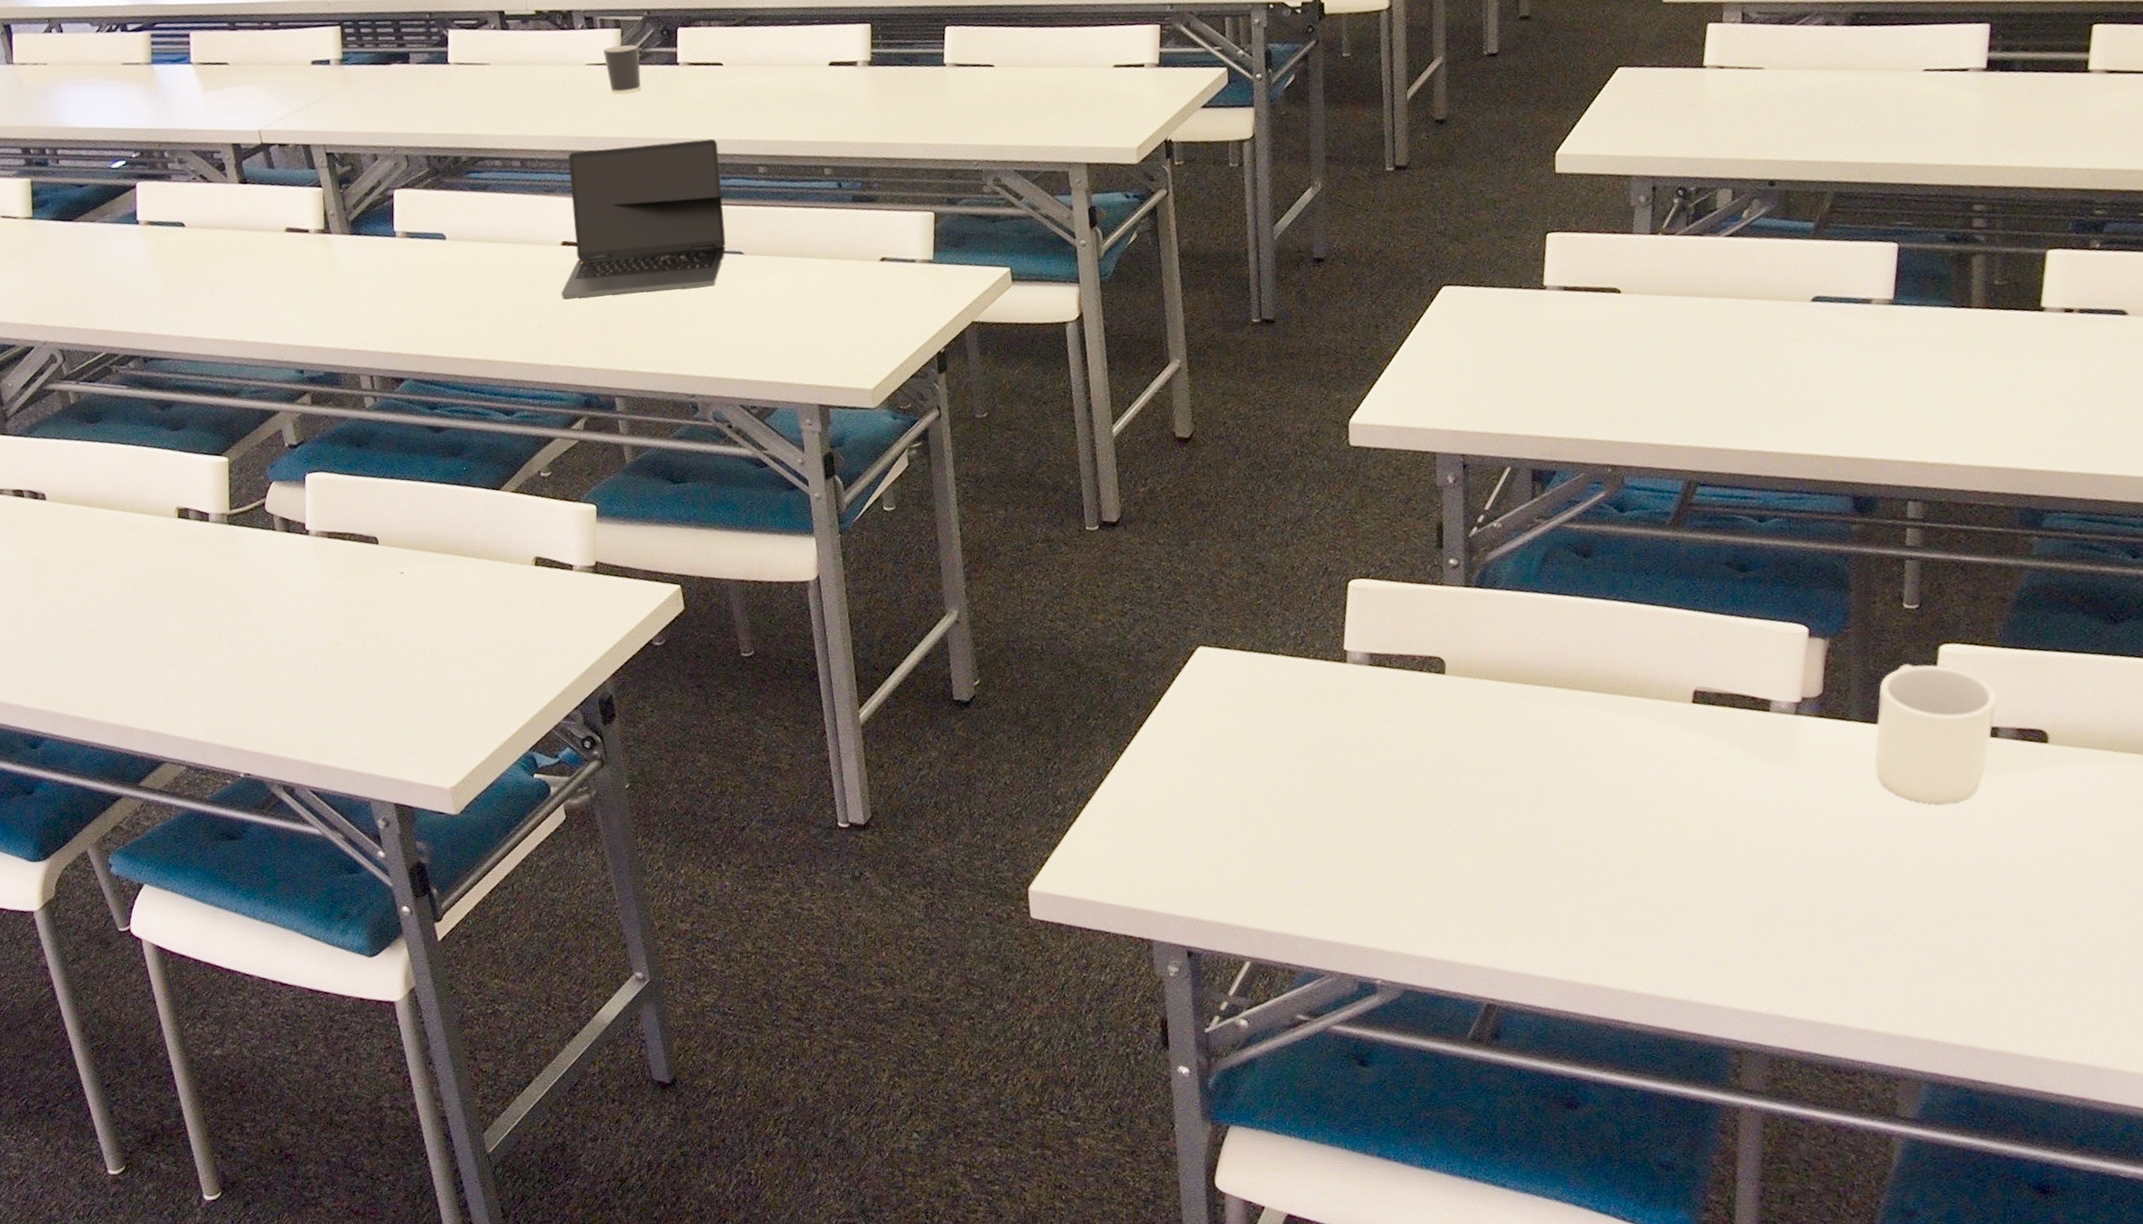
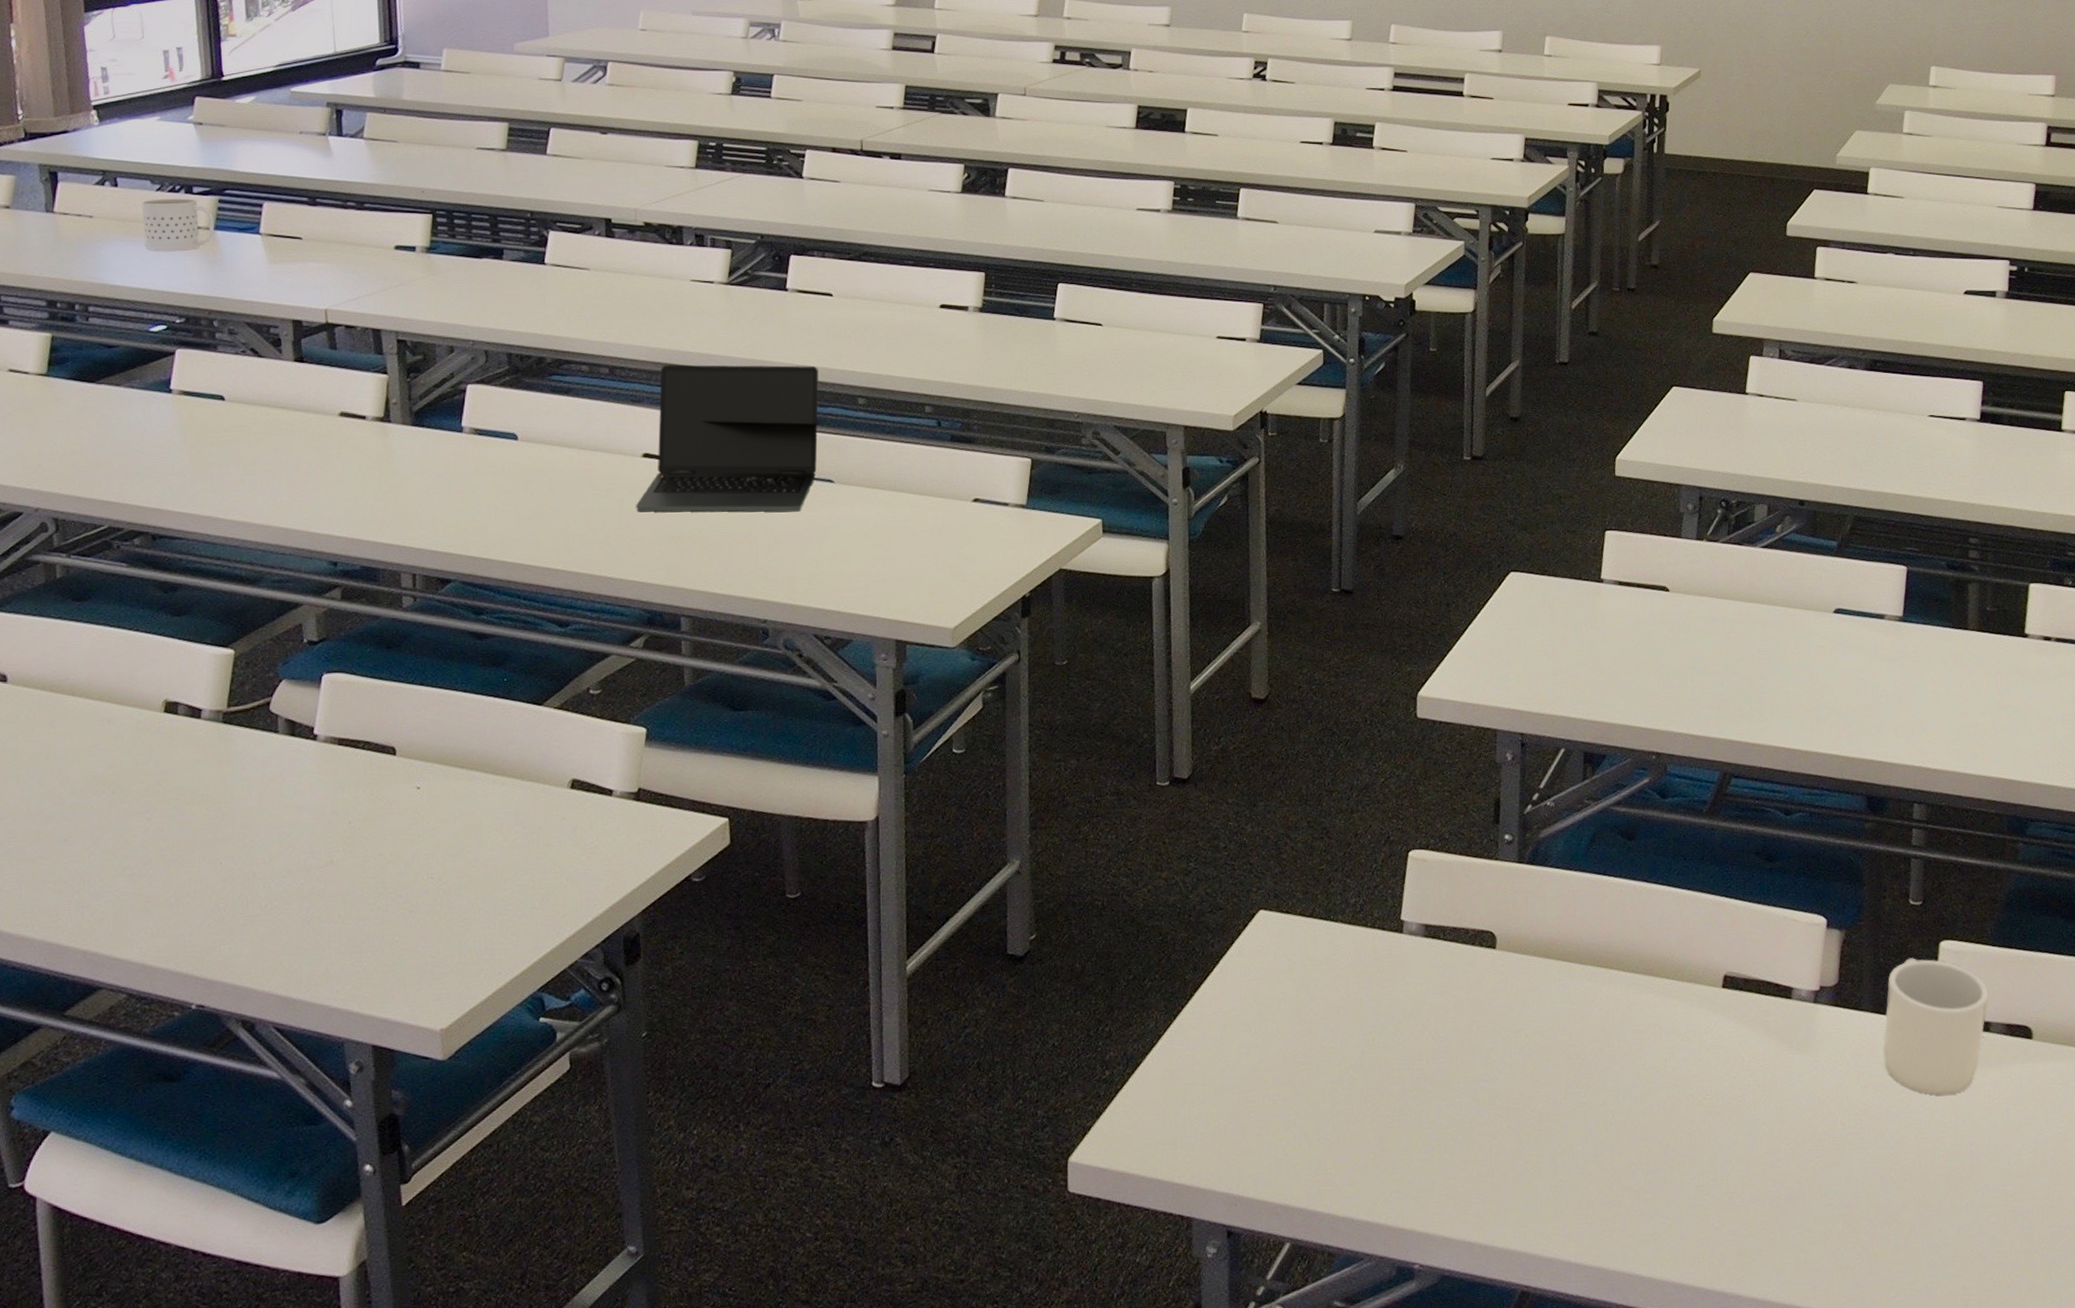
mug: none [86,36,153,92] -> present [142,198,215,252]
mug: present [603,44,641,94] -> none [711,265,748,313]

